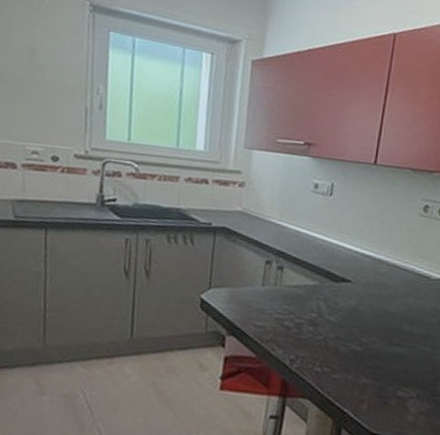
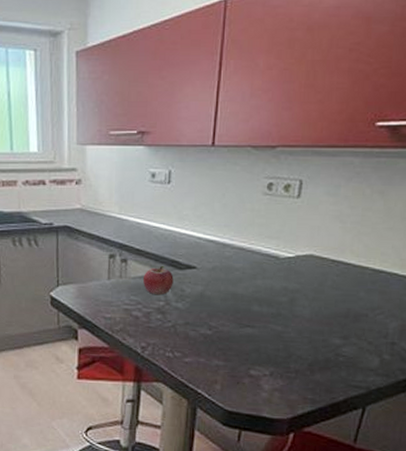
fruit: none [297,276,328,307] -> present [142,265,174,296]

